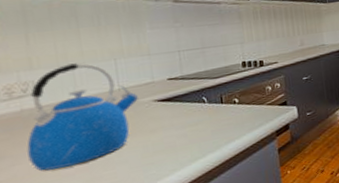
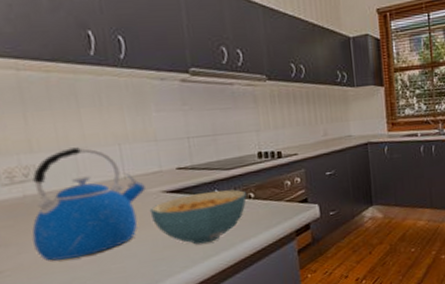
cereal bowl: none [141,96,232,148] -> present [149,189,247,245]

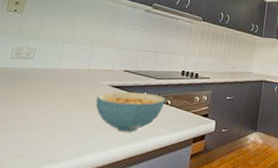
kettle: present [32,147,145,261] -> none [13,41,99,121]

